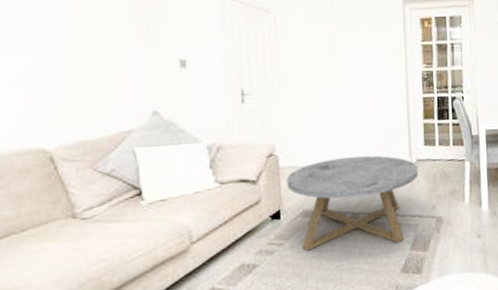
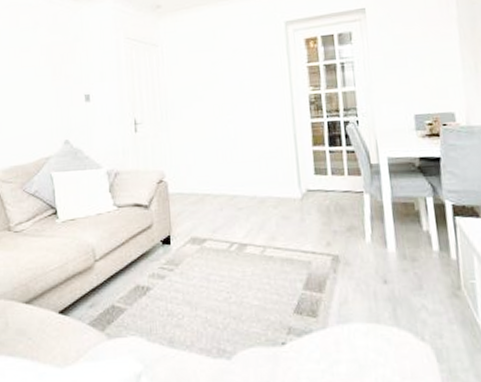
coffee table: present [287,155,419,251] -> none [175,184,309,281]

